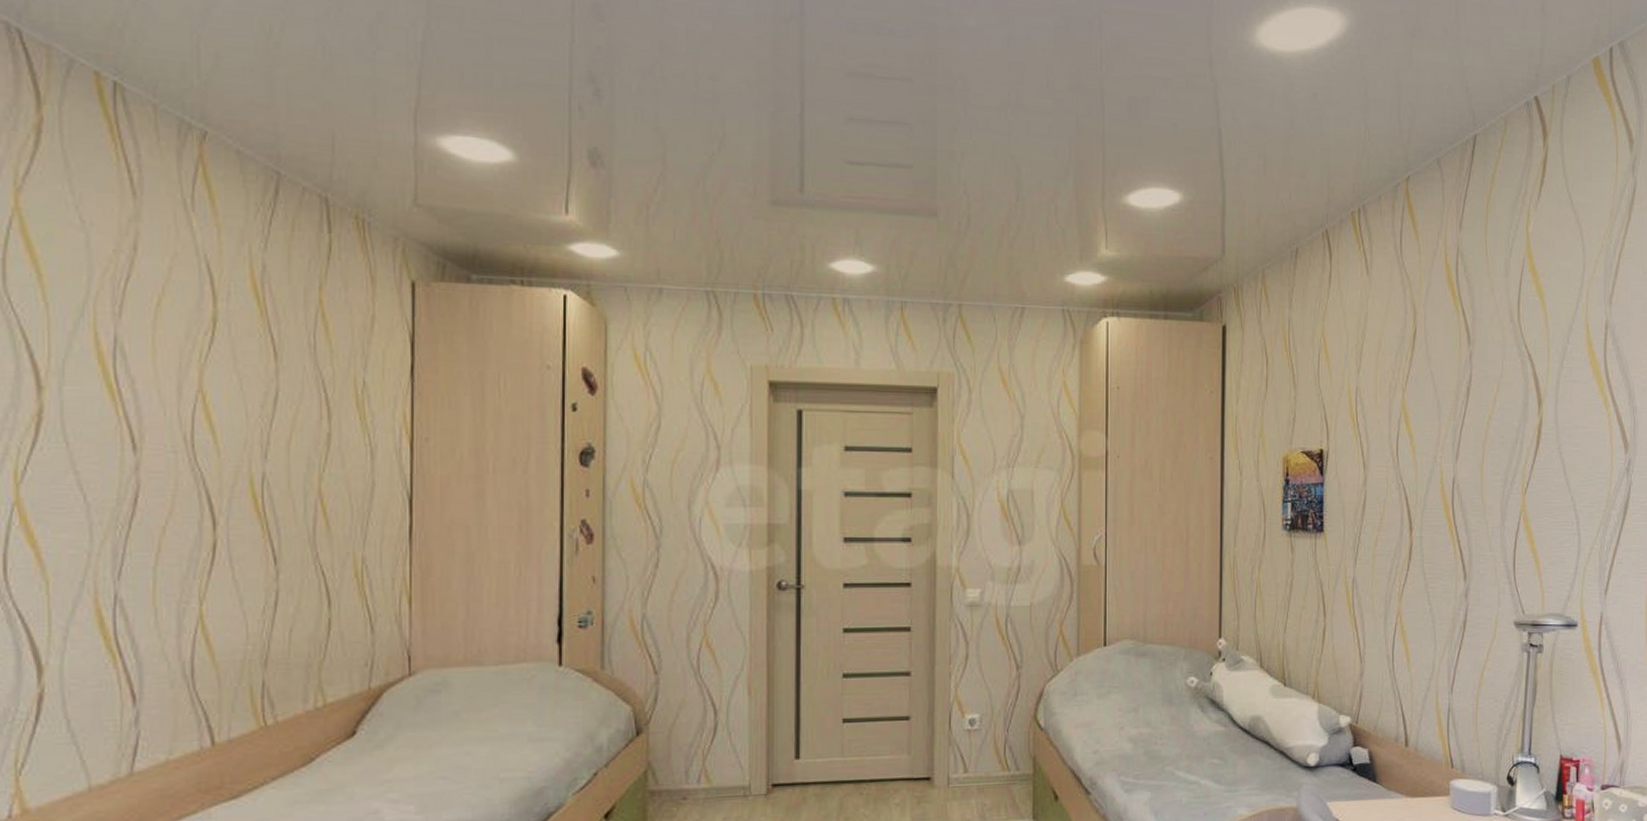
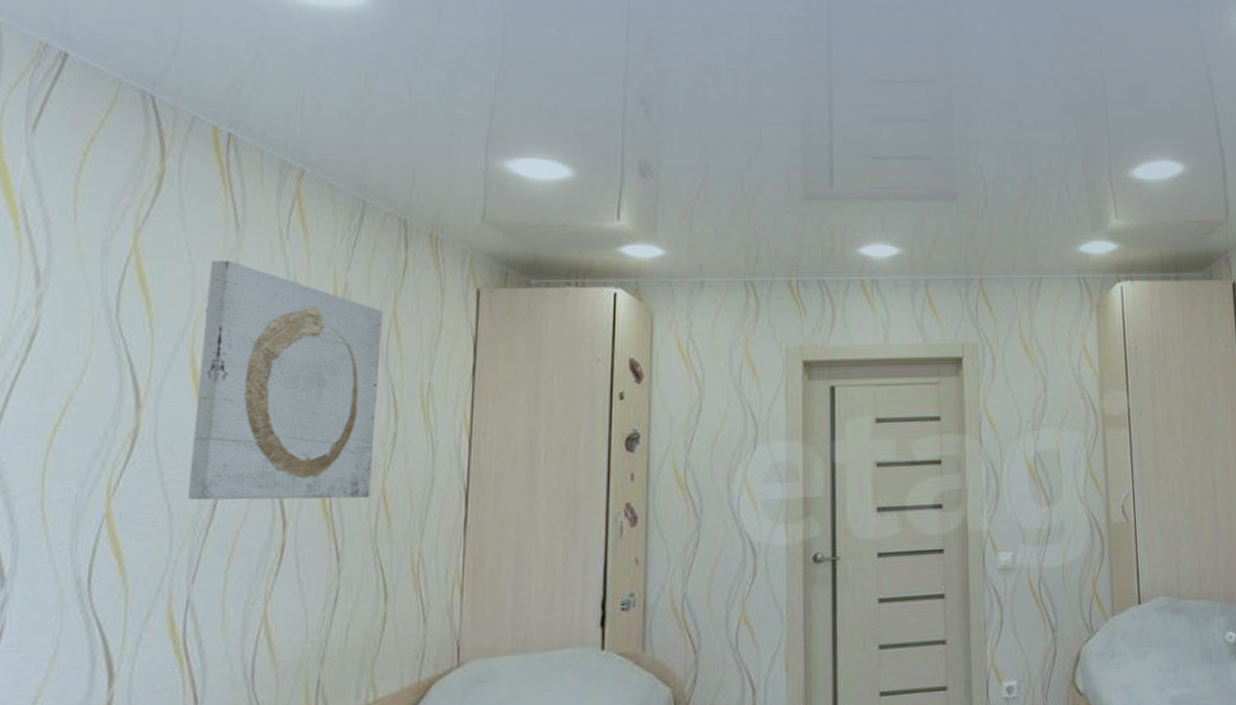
wall art: none [104,230,308,499] -> present [187,261,383,501]

